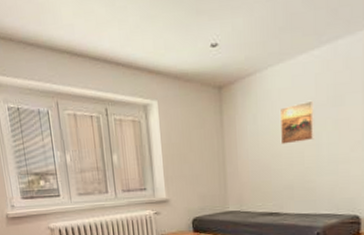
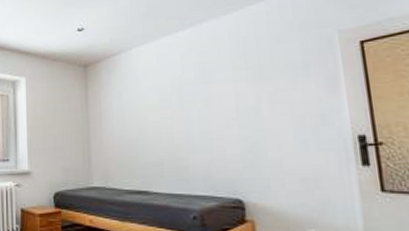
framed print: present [280,100,314,145] -> none [146,77,183,120]

